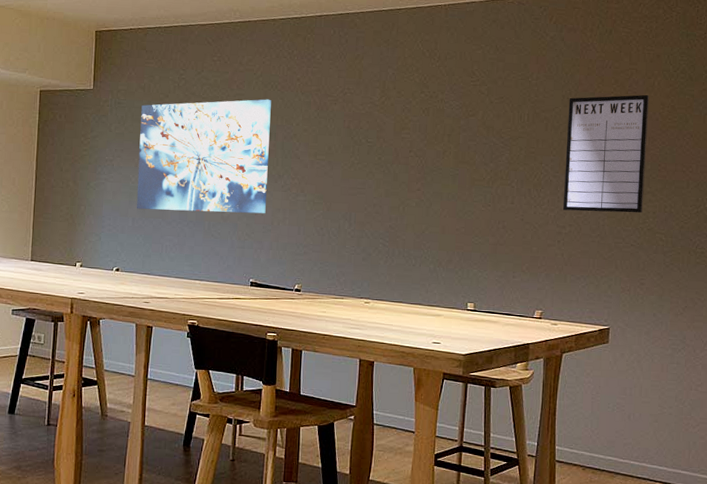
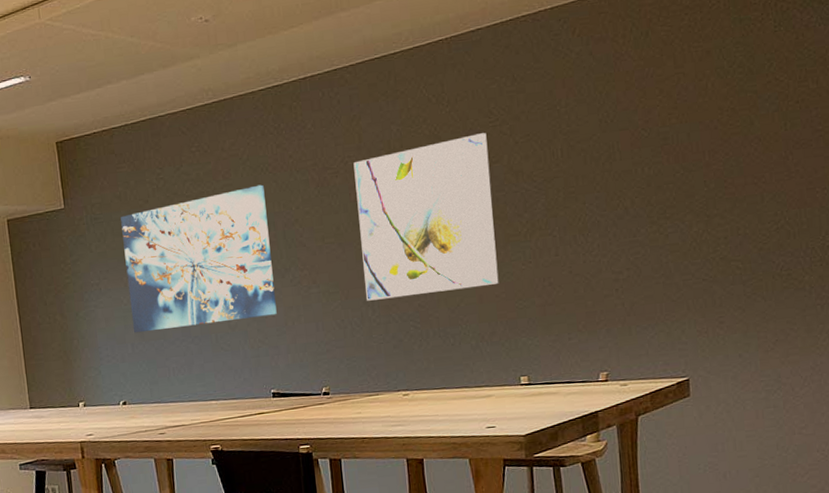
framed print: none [345,89,467,219] -> present [353,133,499,301]
writing board: present [563,94,650,214] -> none [607,100,712,253]

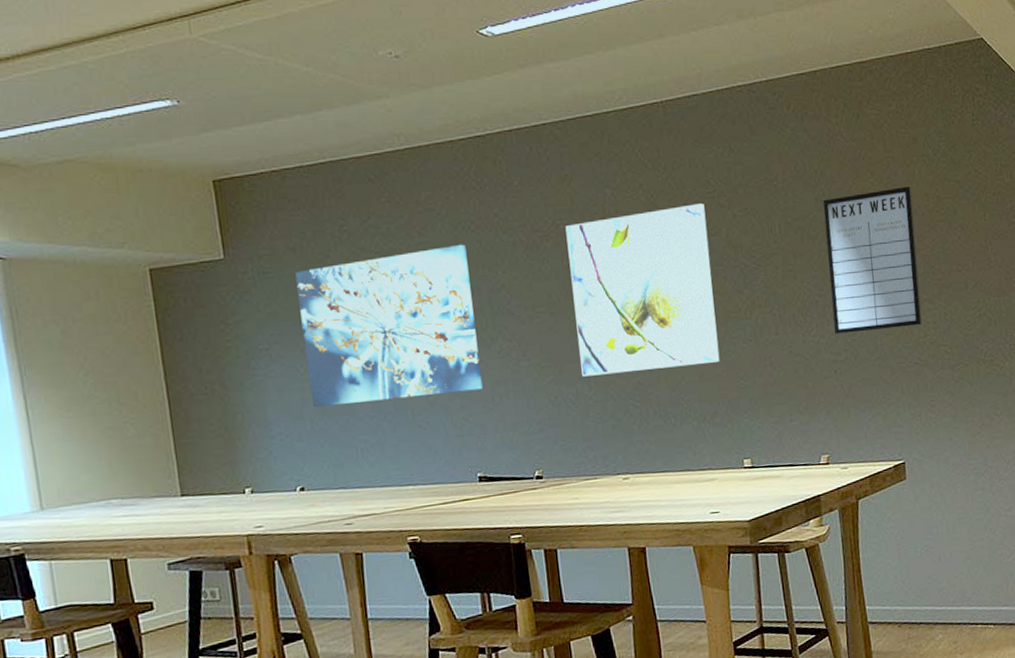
writing board: none [607,100,712,253] -> present [822,186,922,334]

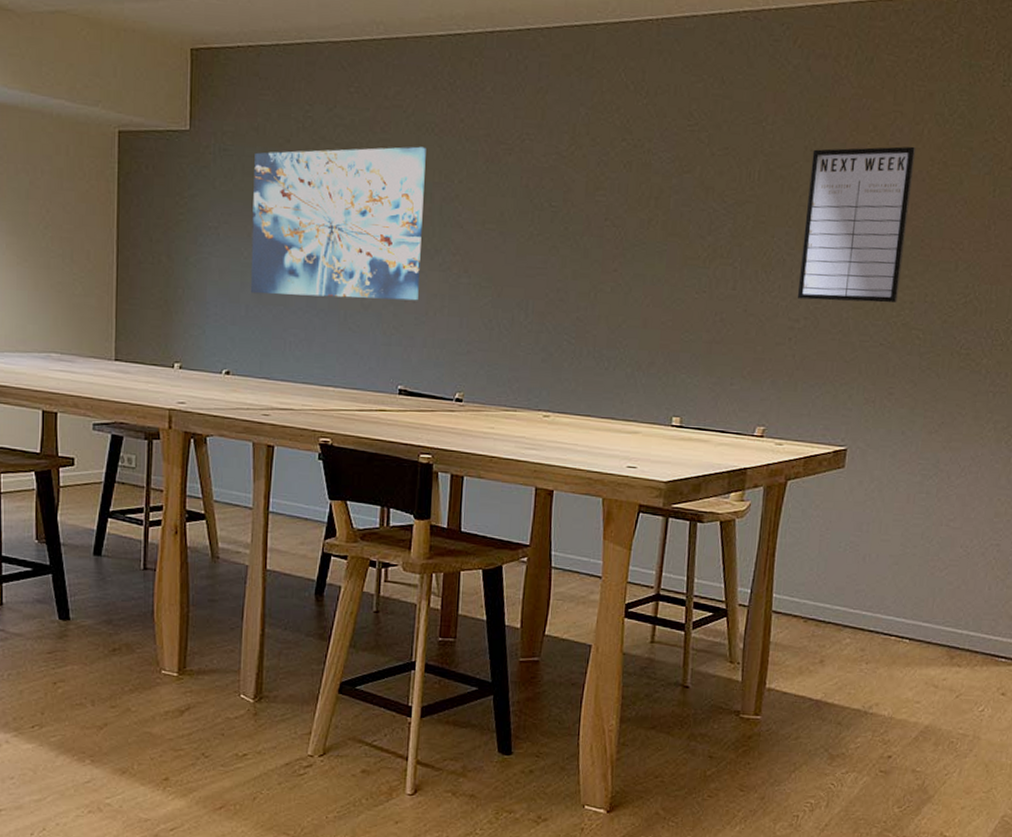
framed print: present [565,203,720,377] -> none [521,135,682,310]

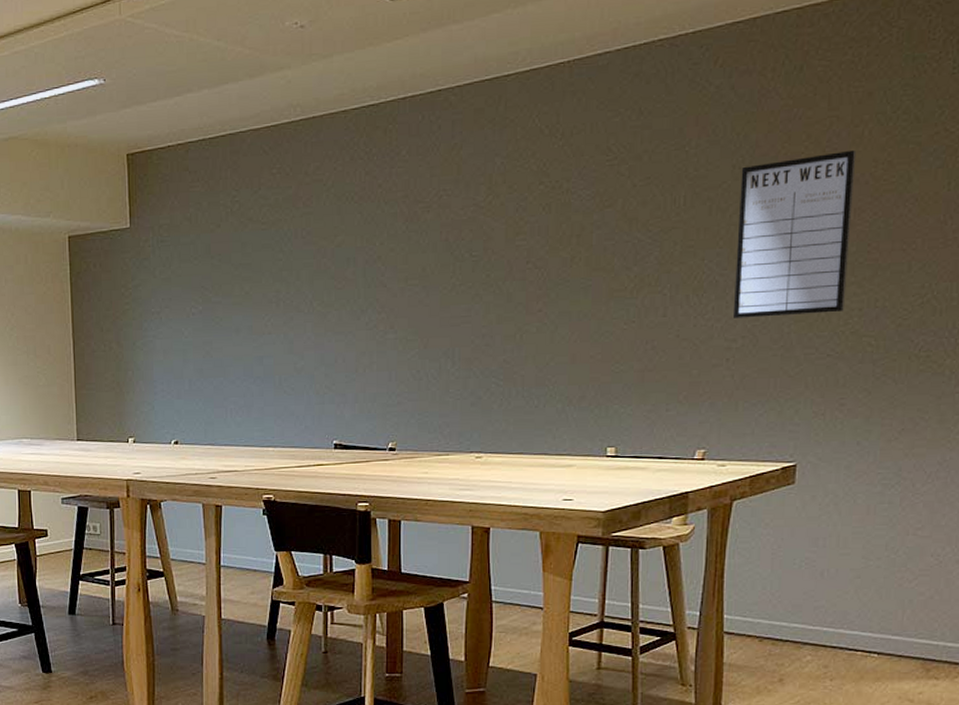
wall art: present [250,146,426,301] -> none [189,215,348,369]

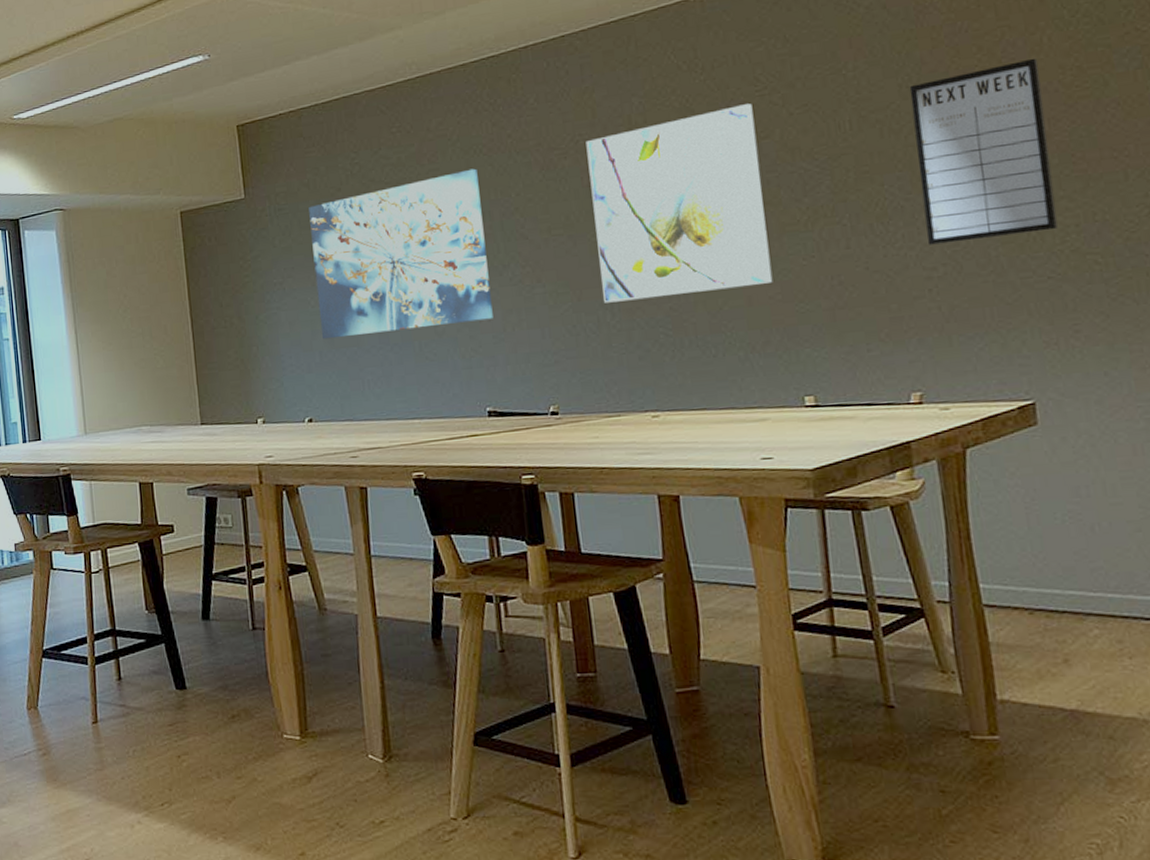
wall art: none [189,215,348,369] -> present [309,168,493,340]
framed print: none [447,172,602,352] -> present [586,103,773,303]

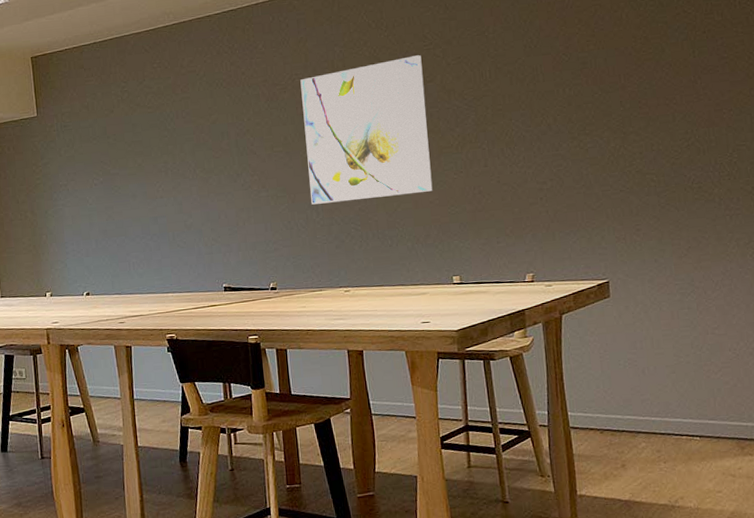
wall art: present [309,168,493,340] -> none [88,98,229,230]
writing board: present [909,58,1058,245] -> none [531,29,628,165]

